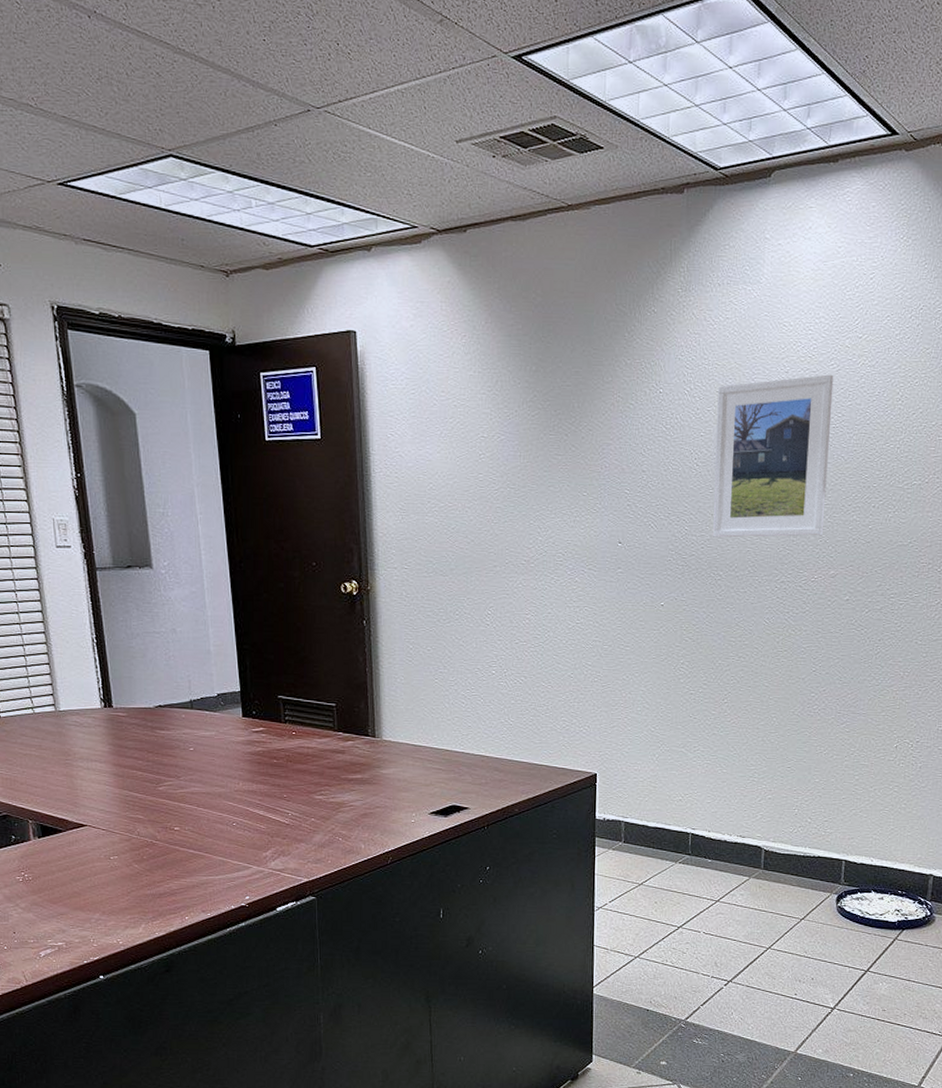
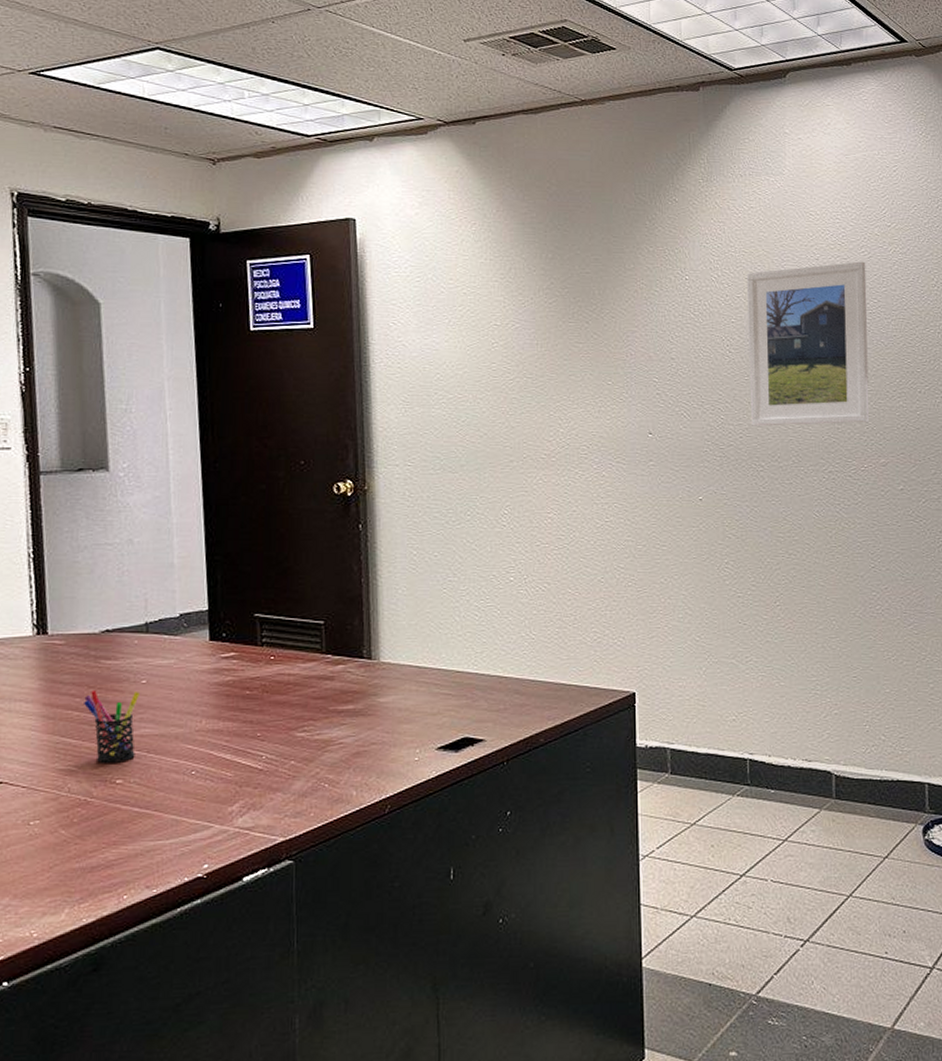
pen holder: none [145,754,189,814] -> present [84,689,140,763]

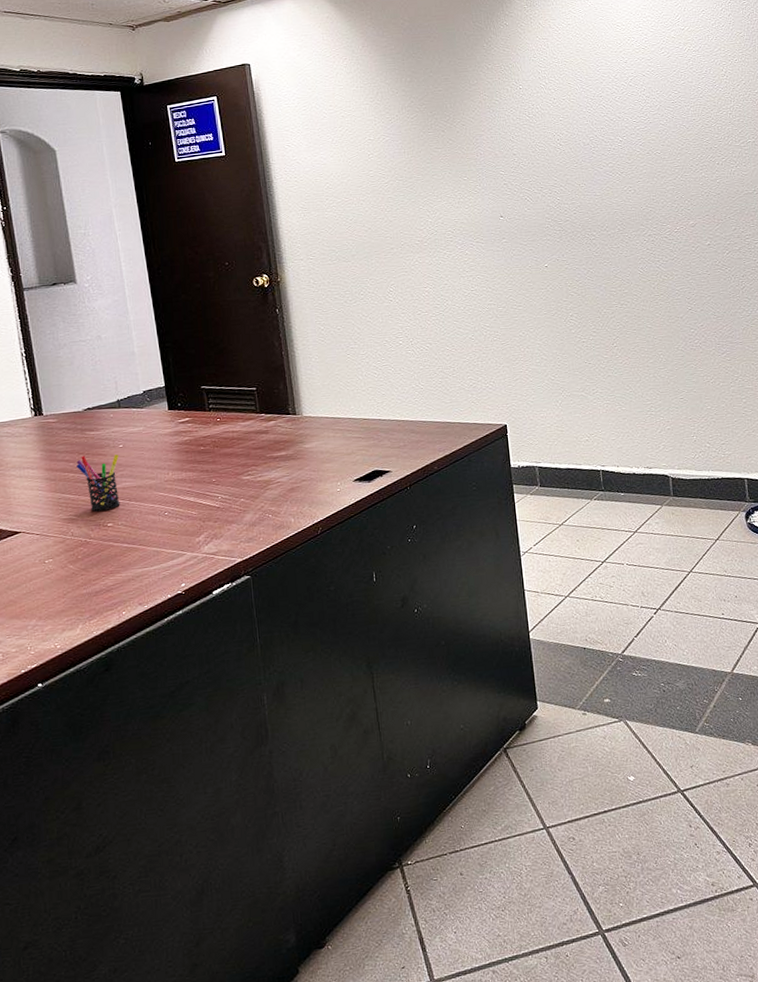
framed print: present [747,261,870,426] -> none [569,60,678,204]

